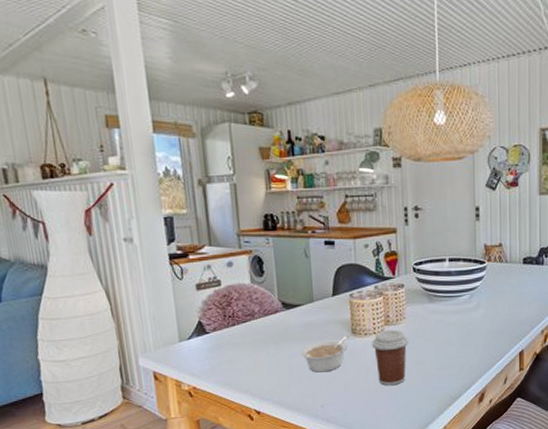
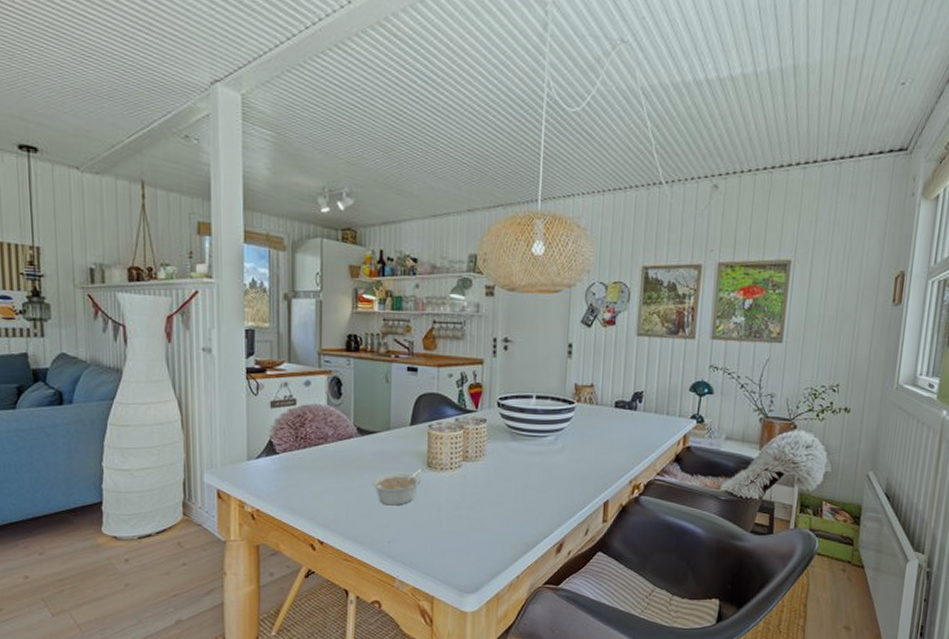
coffee cup: present [371,329,409,386] -> none [446,466,487,527]

